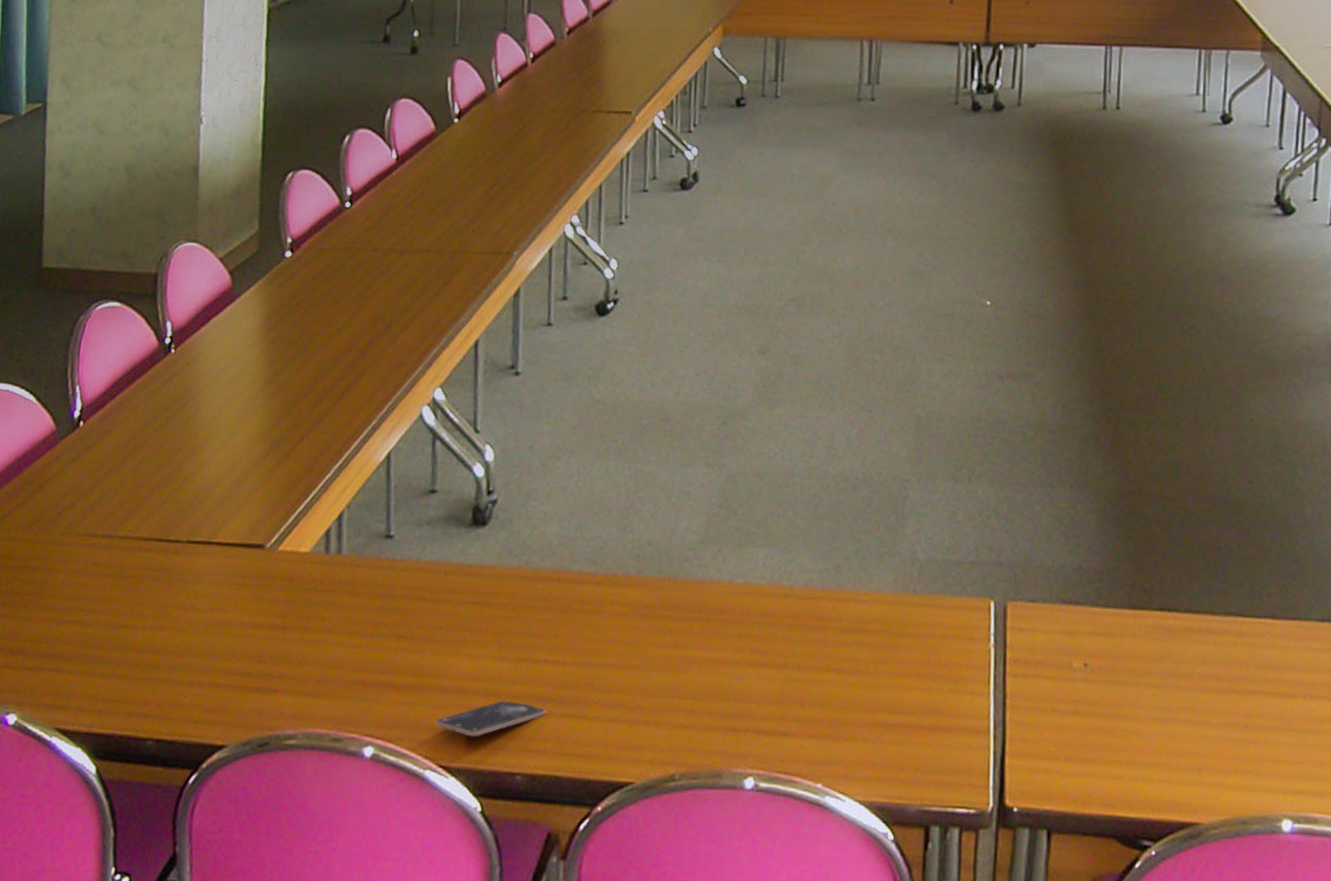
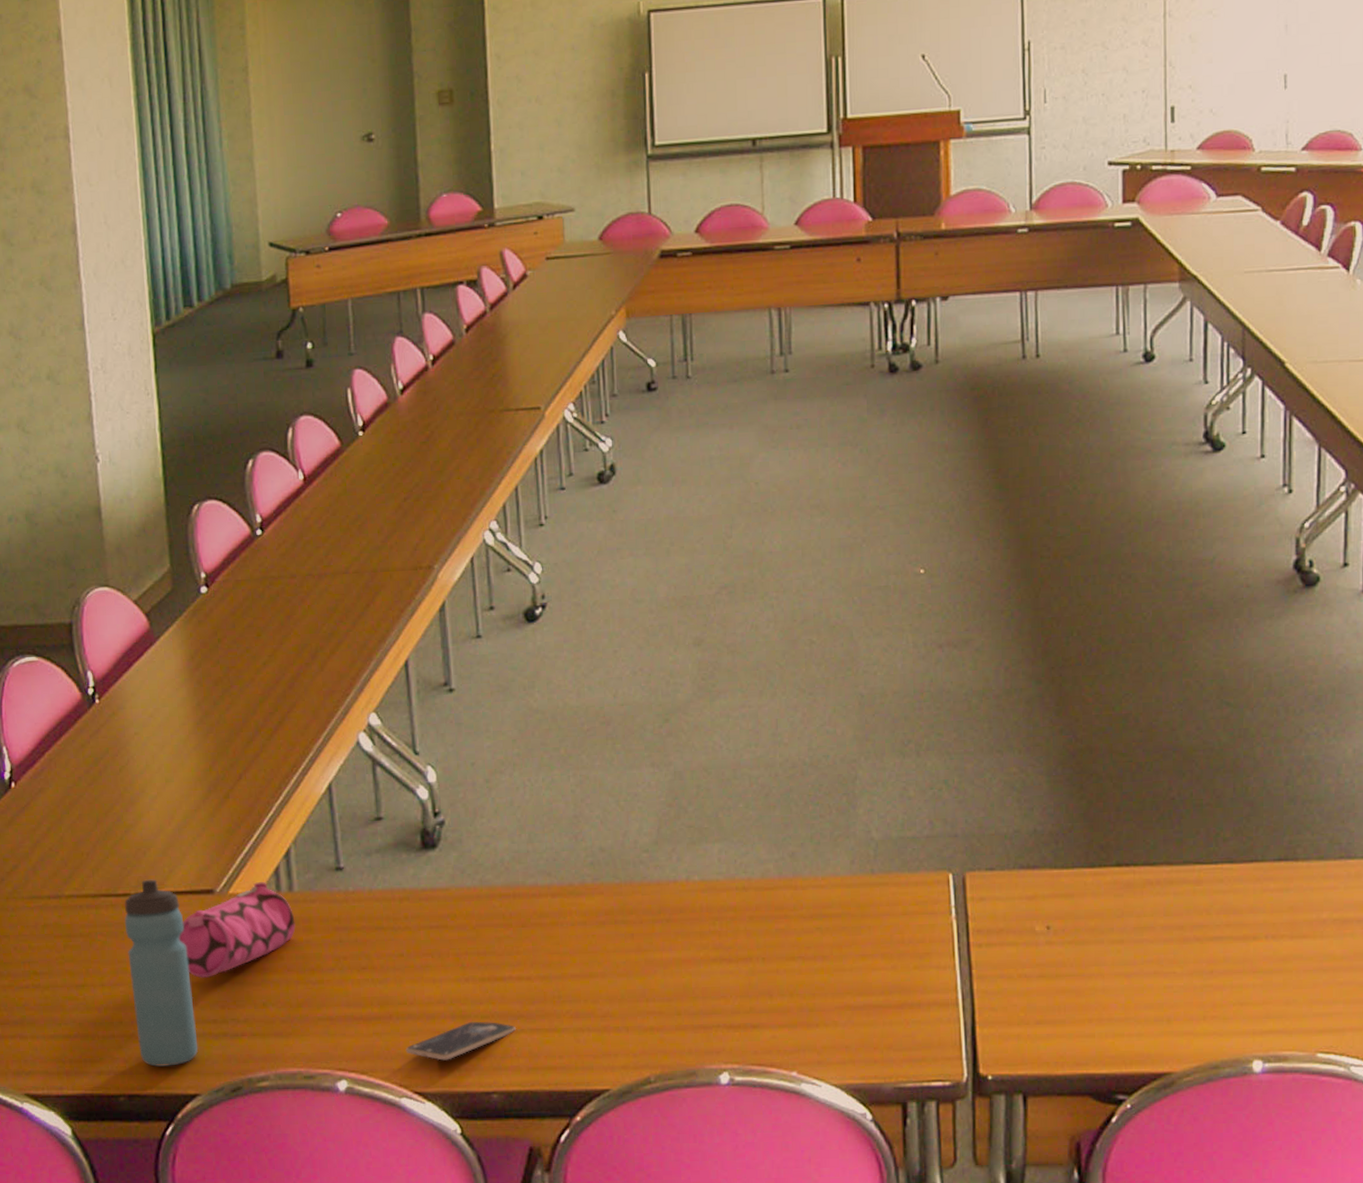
water bottle: none [172,528,232,715] -> present [124,879,198,1067]
pencil case: none [224,542,340,632] -> present [179,882,296,979]

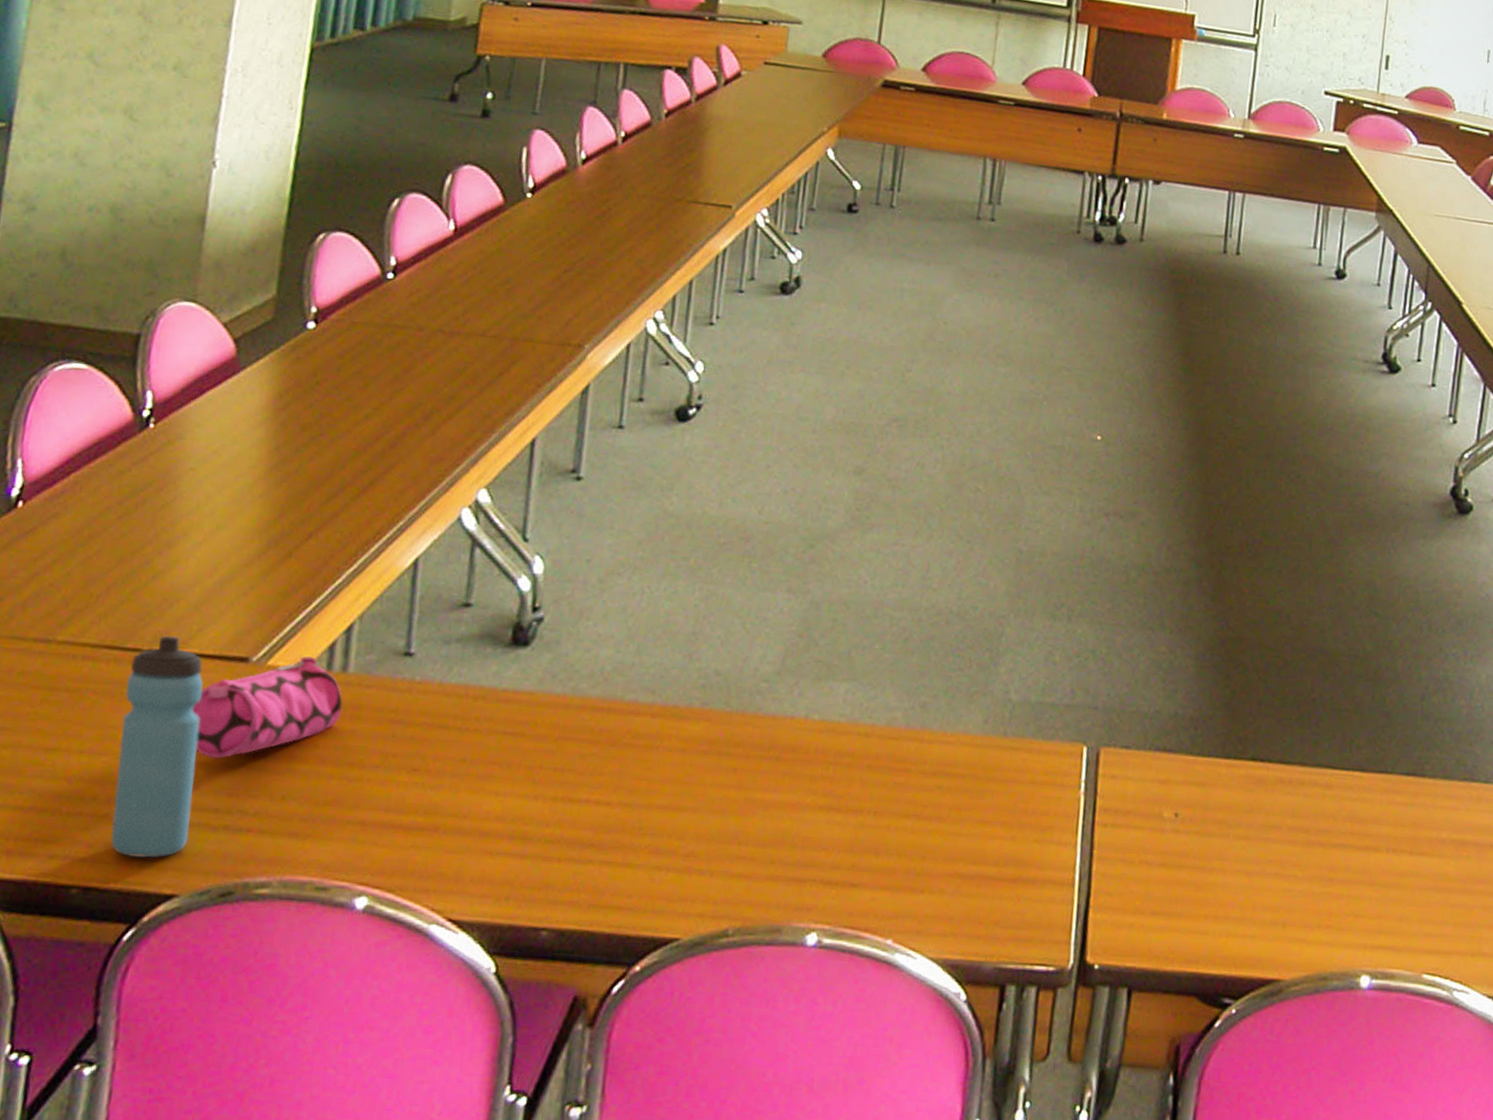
smartphone: present [405,1021,516,1061] -> none [446,844,583,887]

